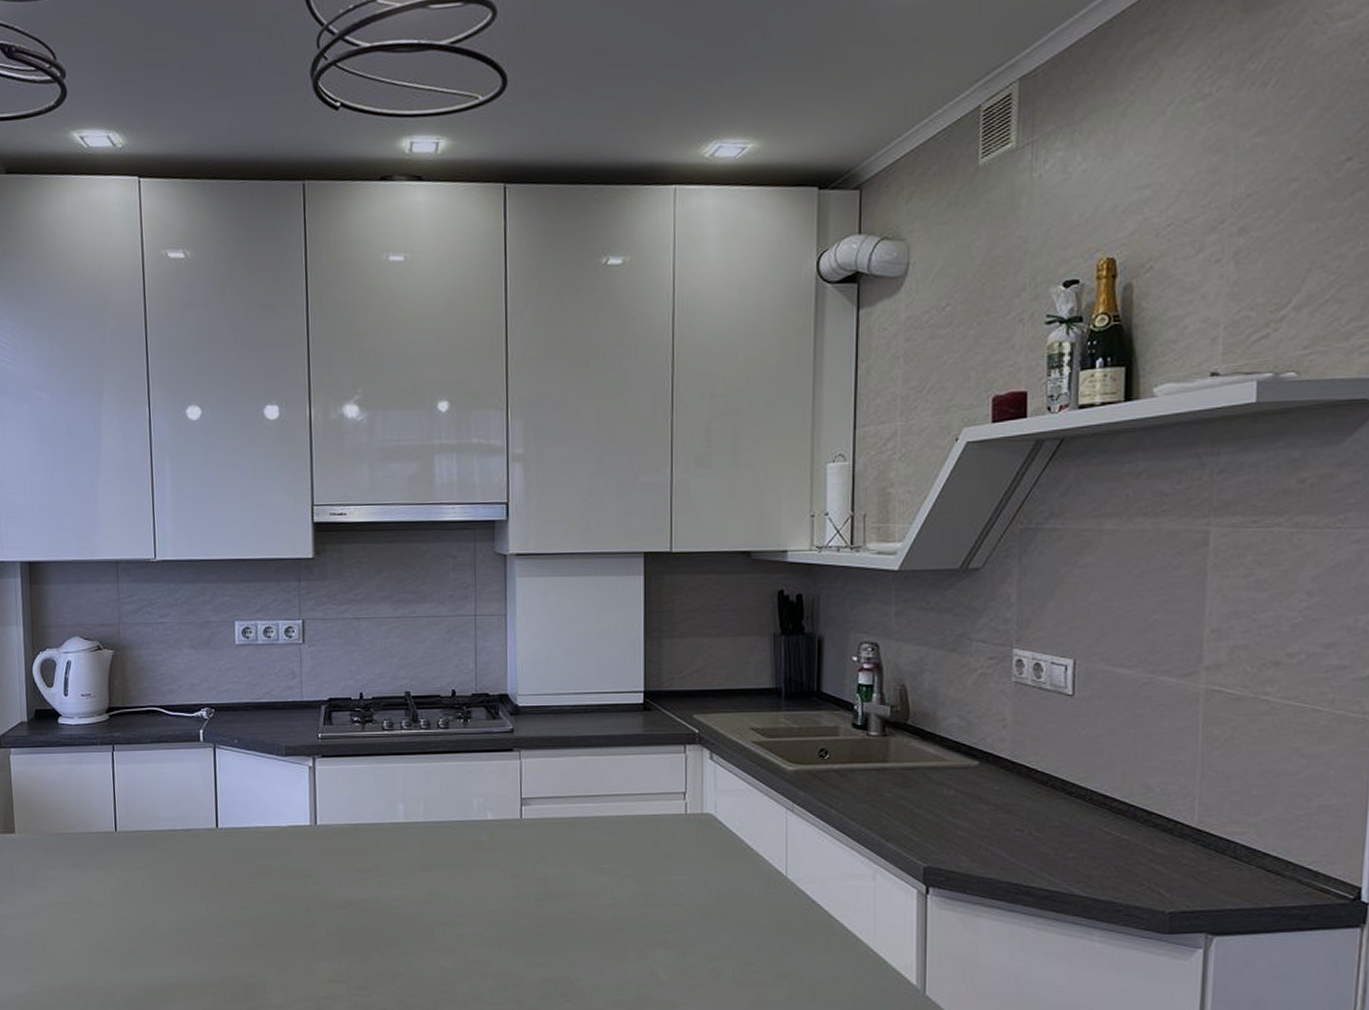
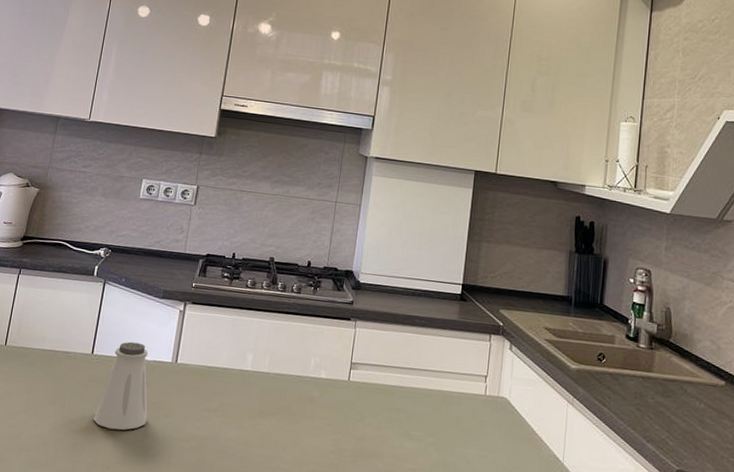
saltshaker: none [233,808,295,905] -> present [93,341,149,430]

